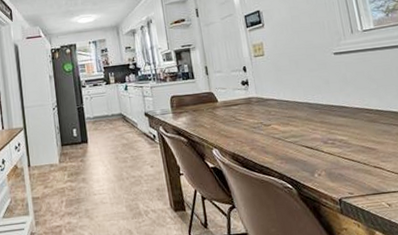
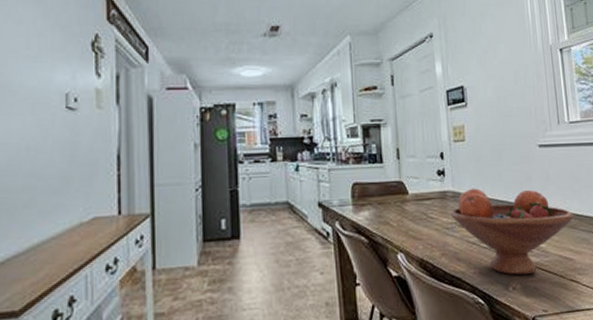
fruit bowl: none [256,91,374,164] -> present [450,188,575,276]

